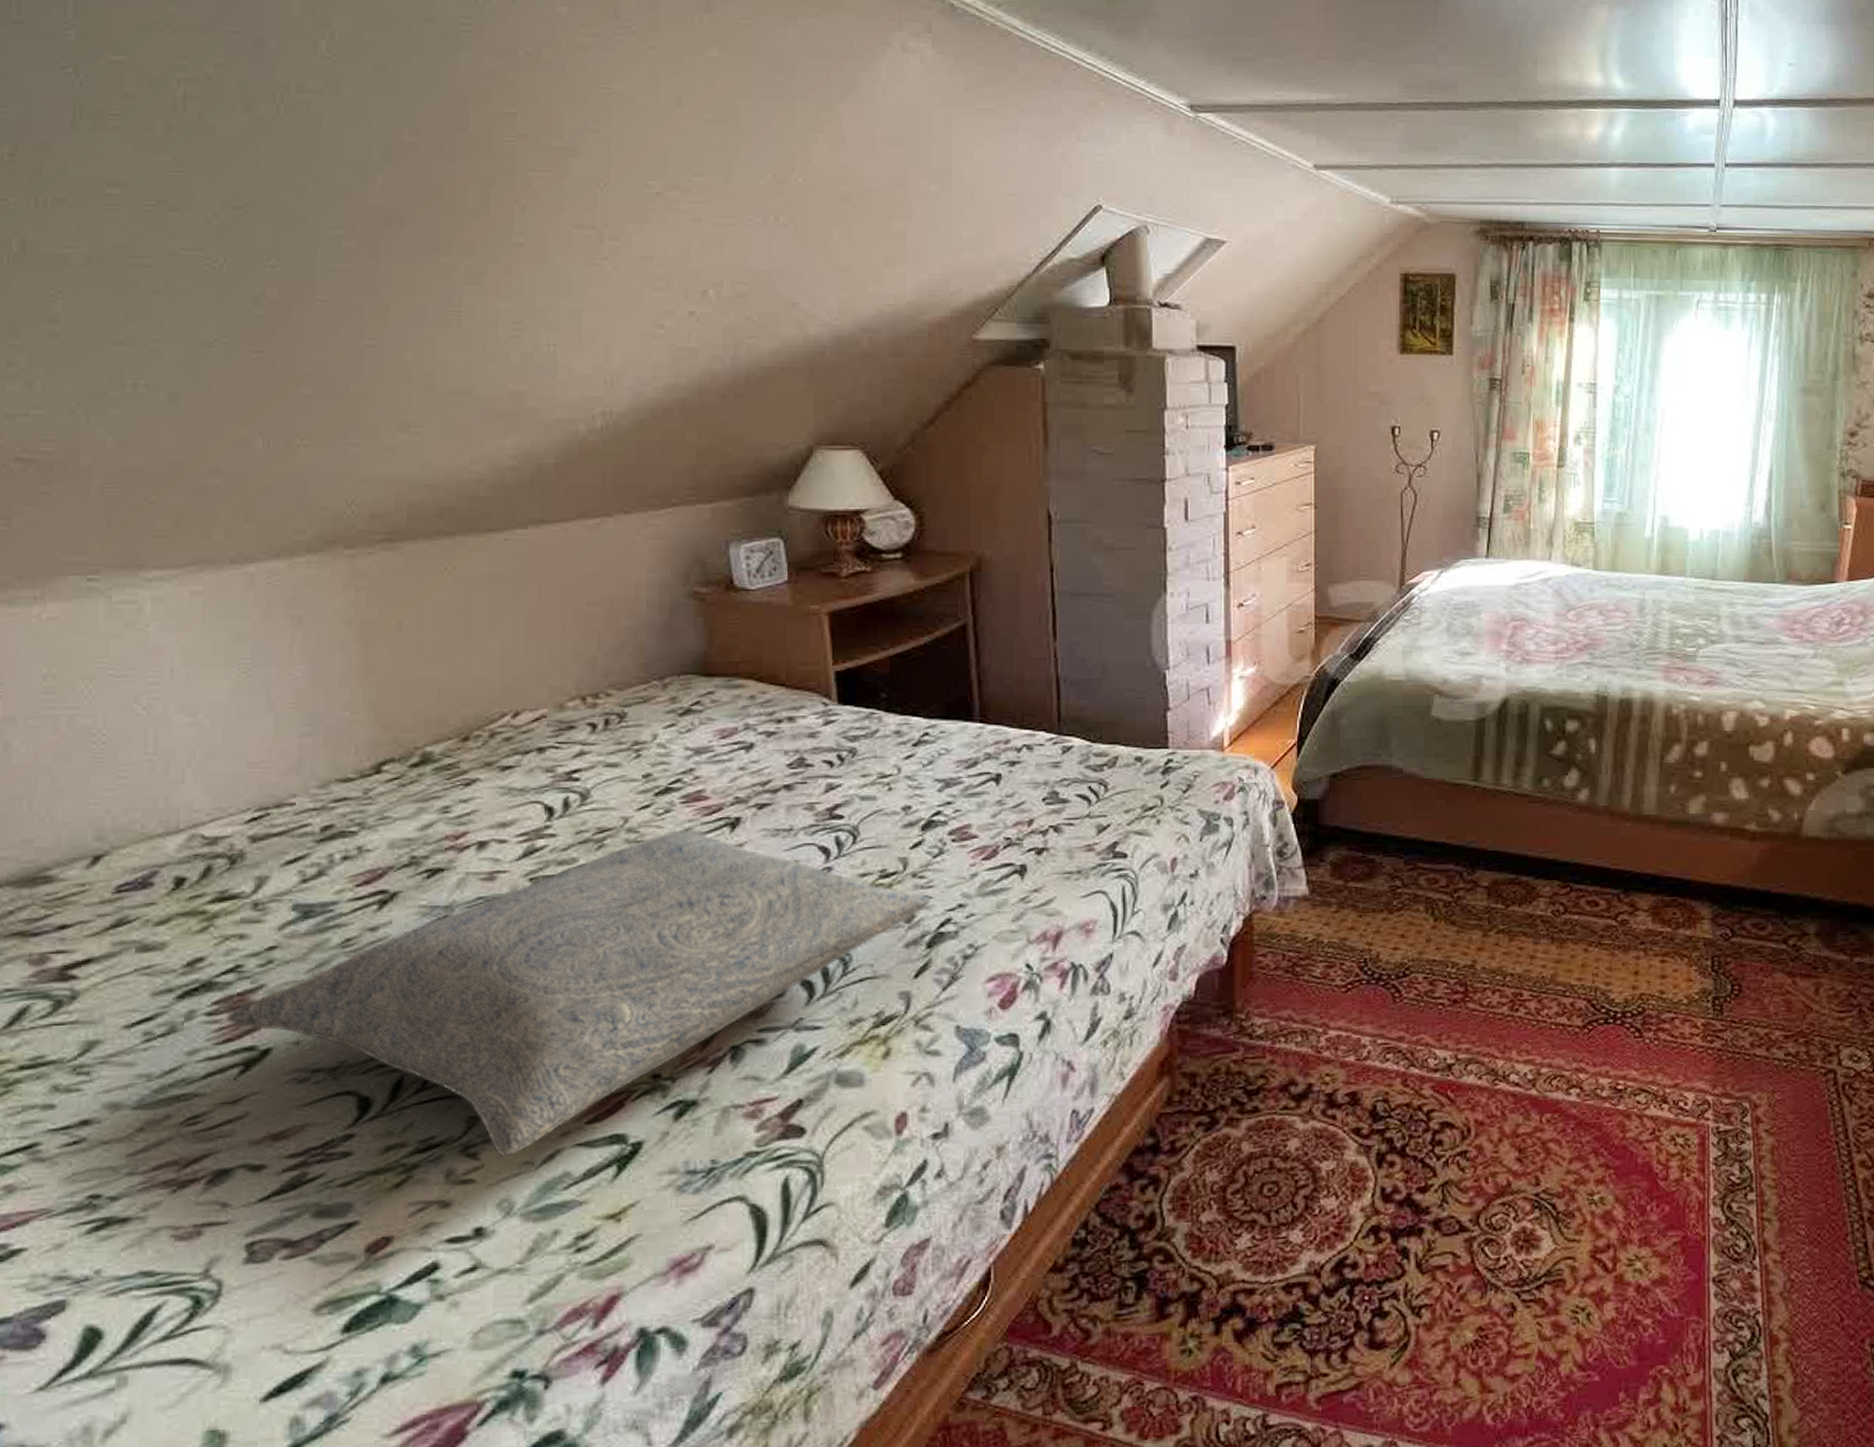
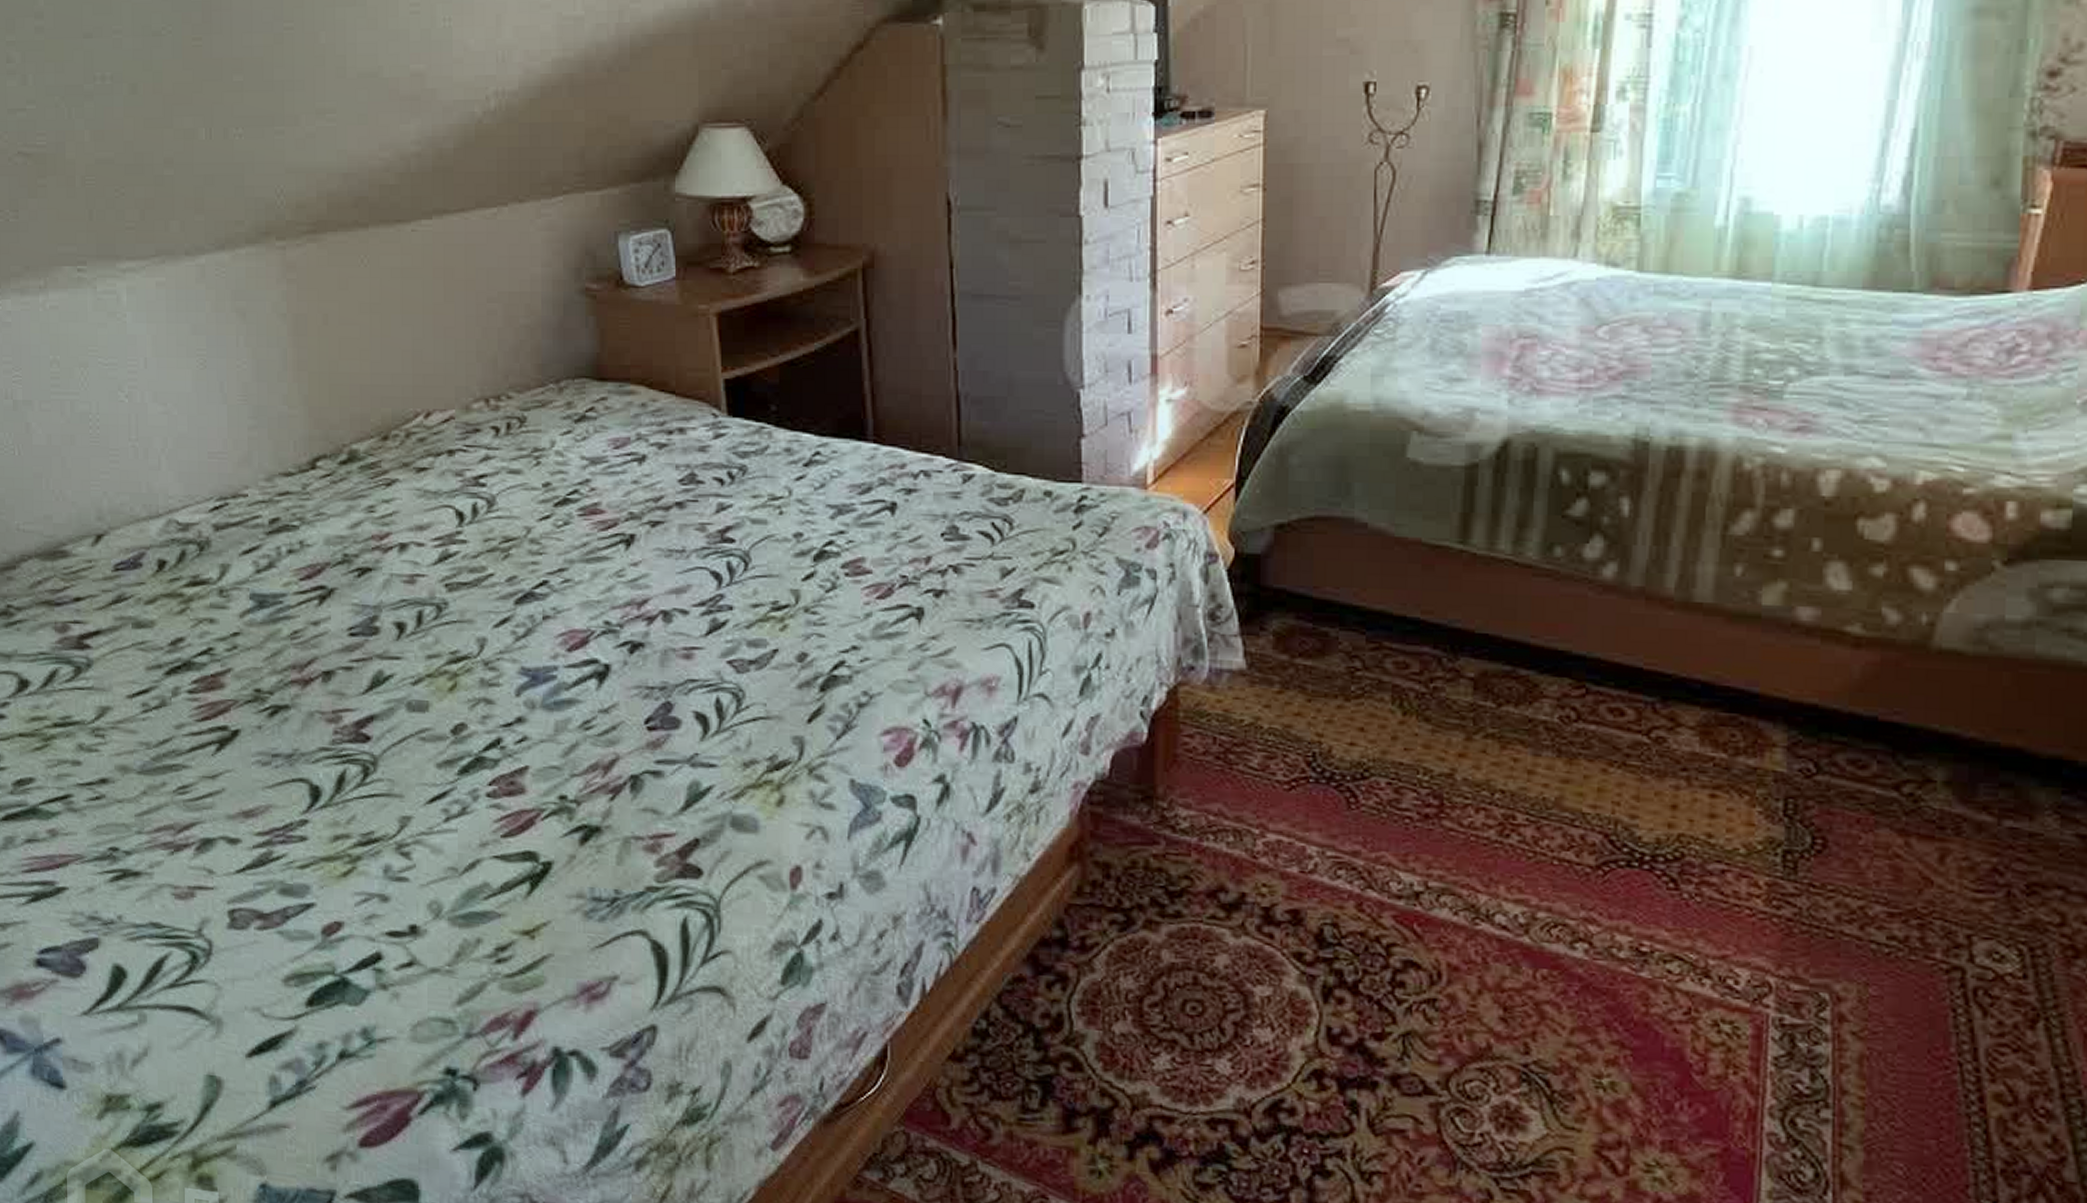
pillow: present [226,828,931,1156] -> none [203,543,824,860]

